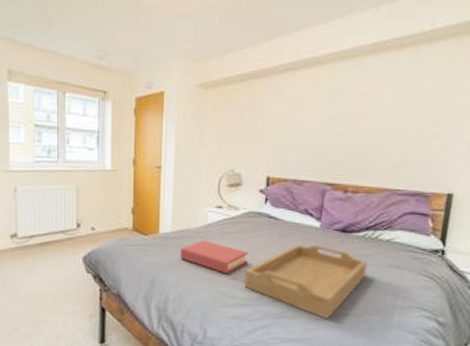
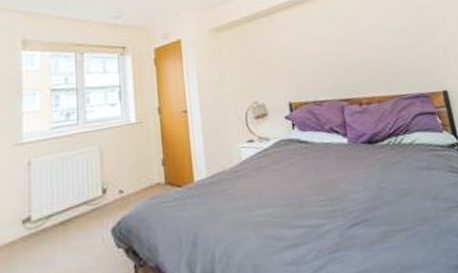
hardback book: present [180,240,248,274] -> none [219,179,289,214]
serving tray: present [243,244,368,319] -> none [289,161,403,241]

